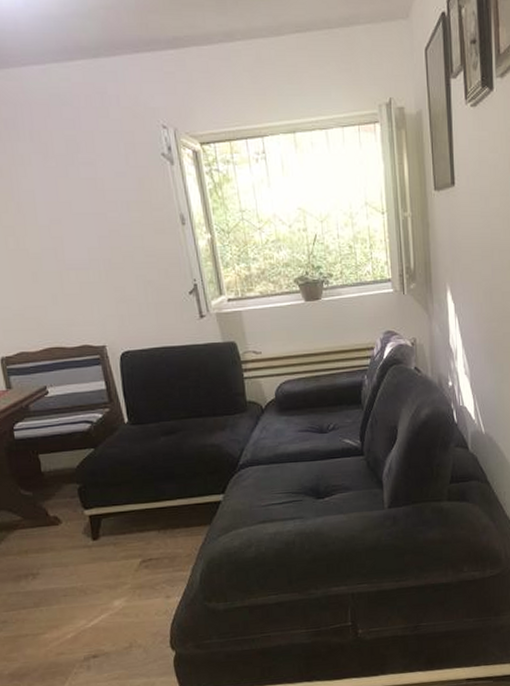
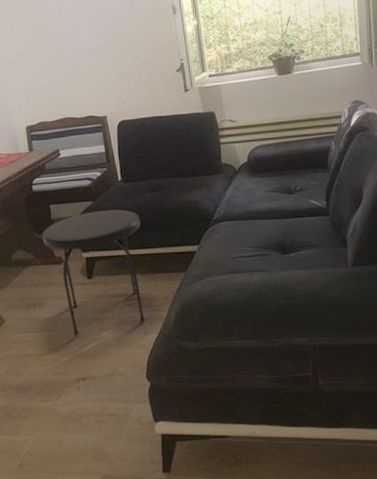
side table: none [30,457,165,608] -> present [42,209,145,336]

